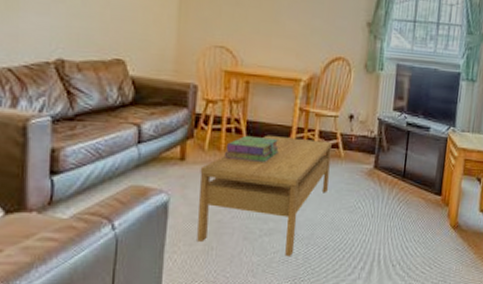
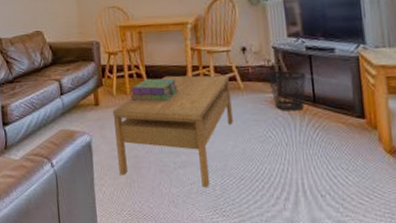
wastebasket: none [367,143,402,184] -> present [267,70,307,111]

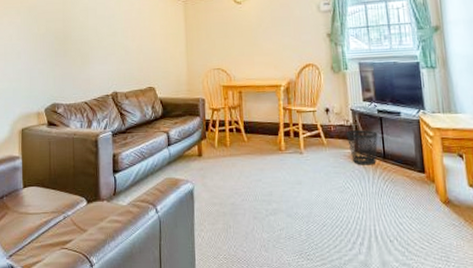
coffee table: present [112,75,233,189] -> none [213,131,317,234]
stack of books: present [130,78,179,102] -> none [230,133,272,154]

